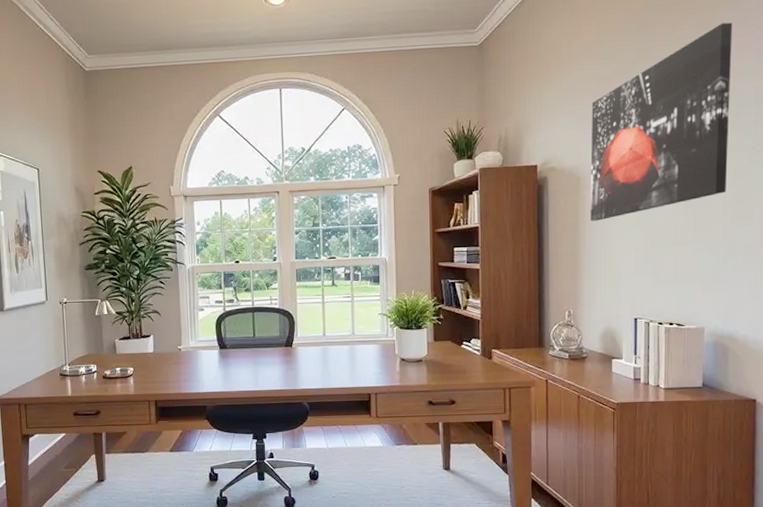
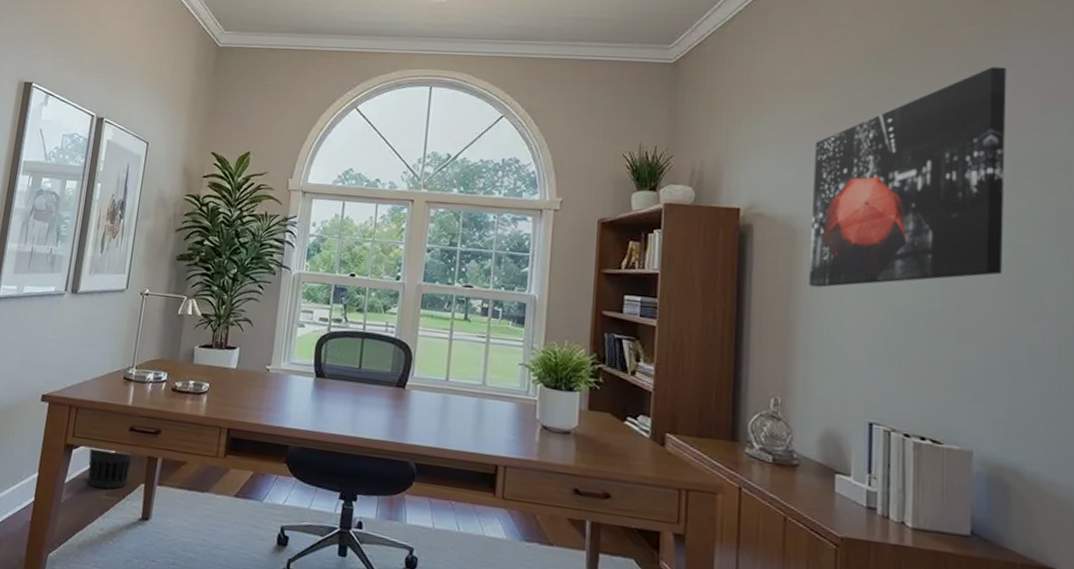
wastebasket: none [43,432,81,464] -> present [87,446,133,489]

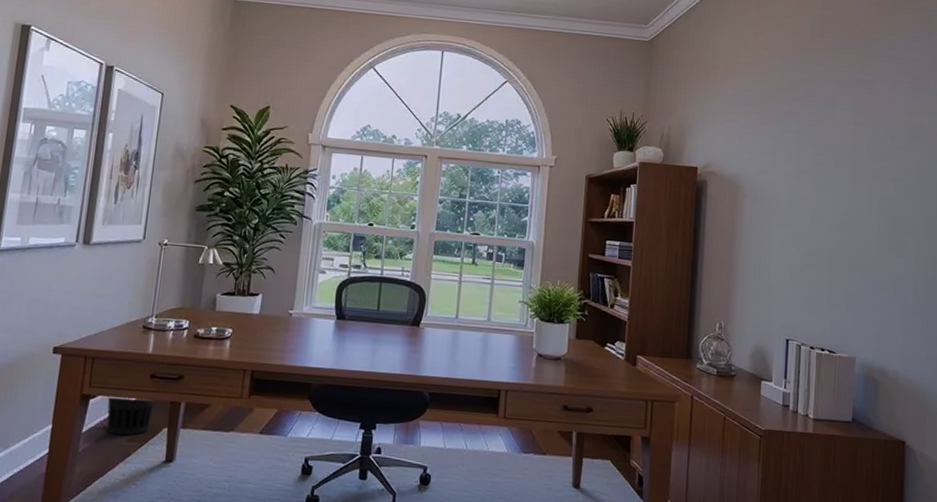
wall art: present [809,66,1007,288] -> none [747,58,890,233]

